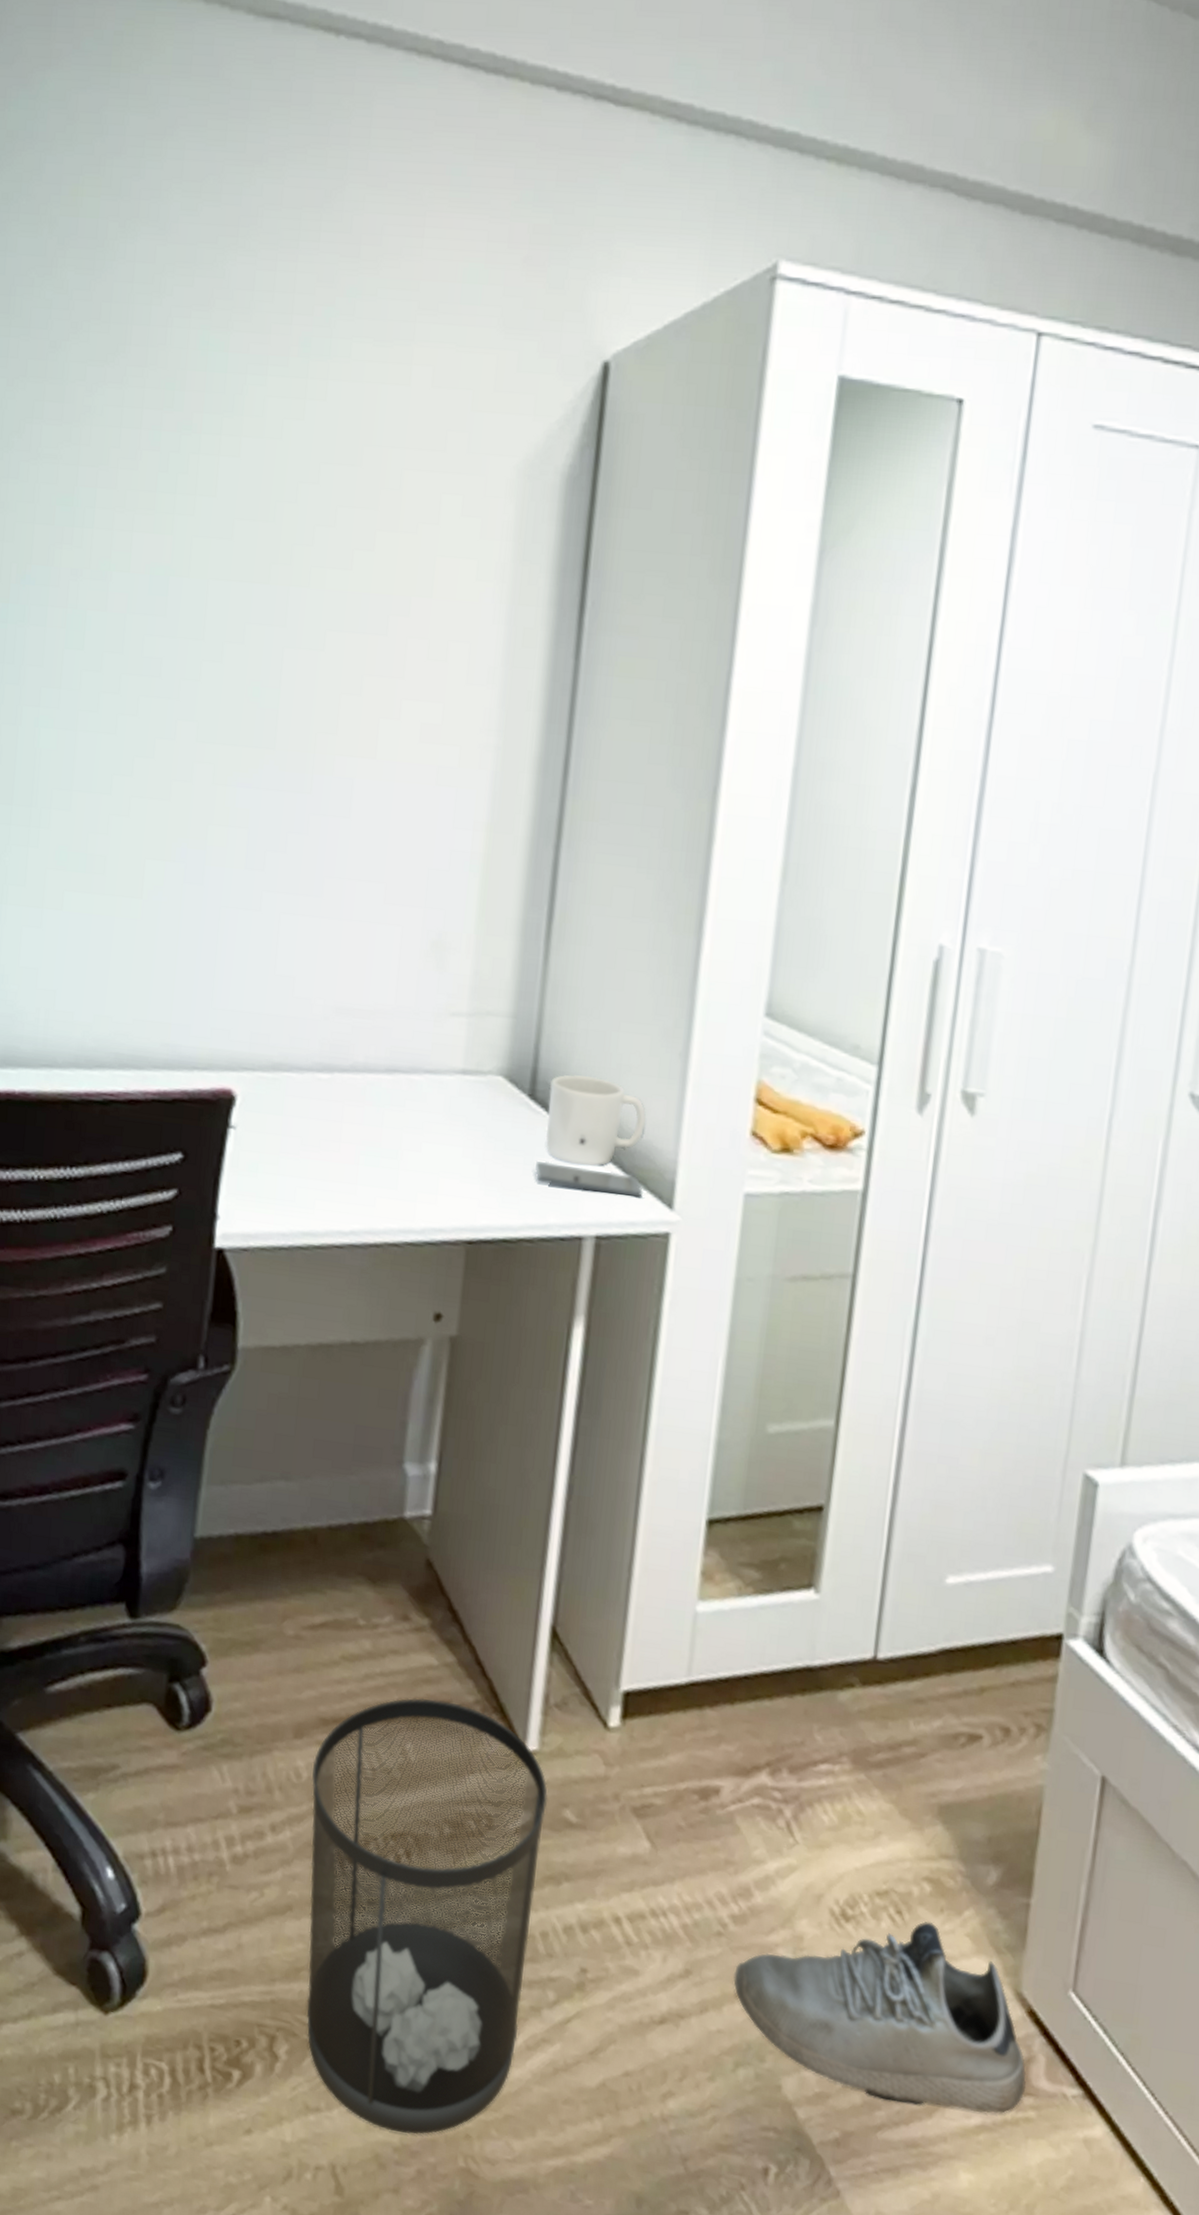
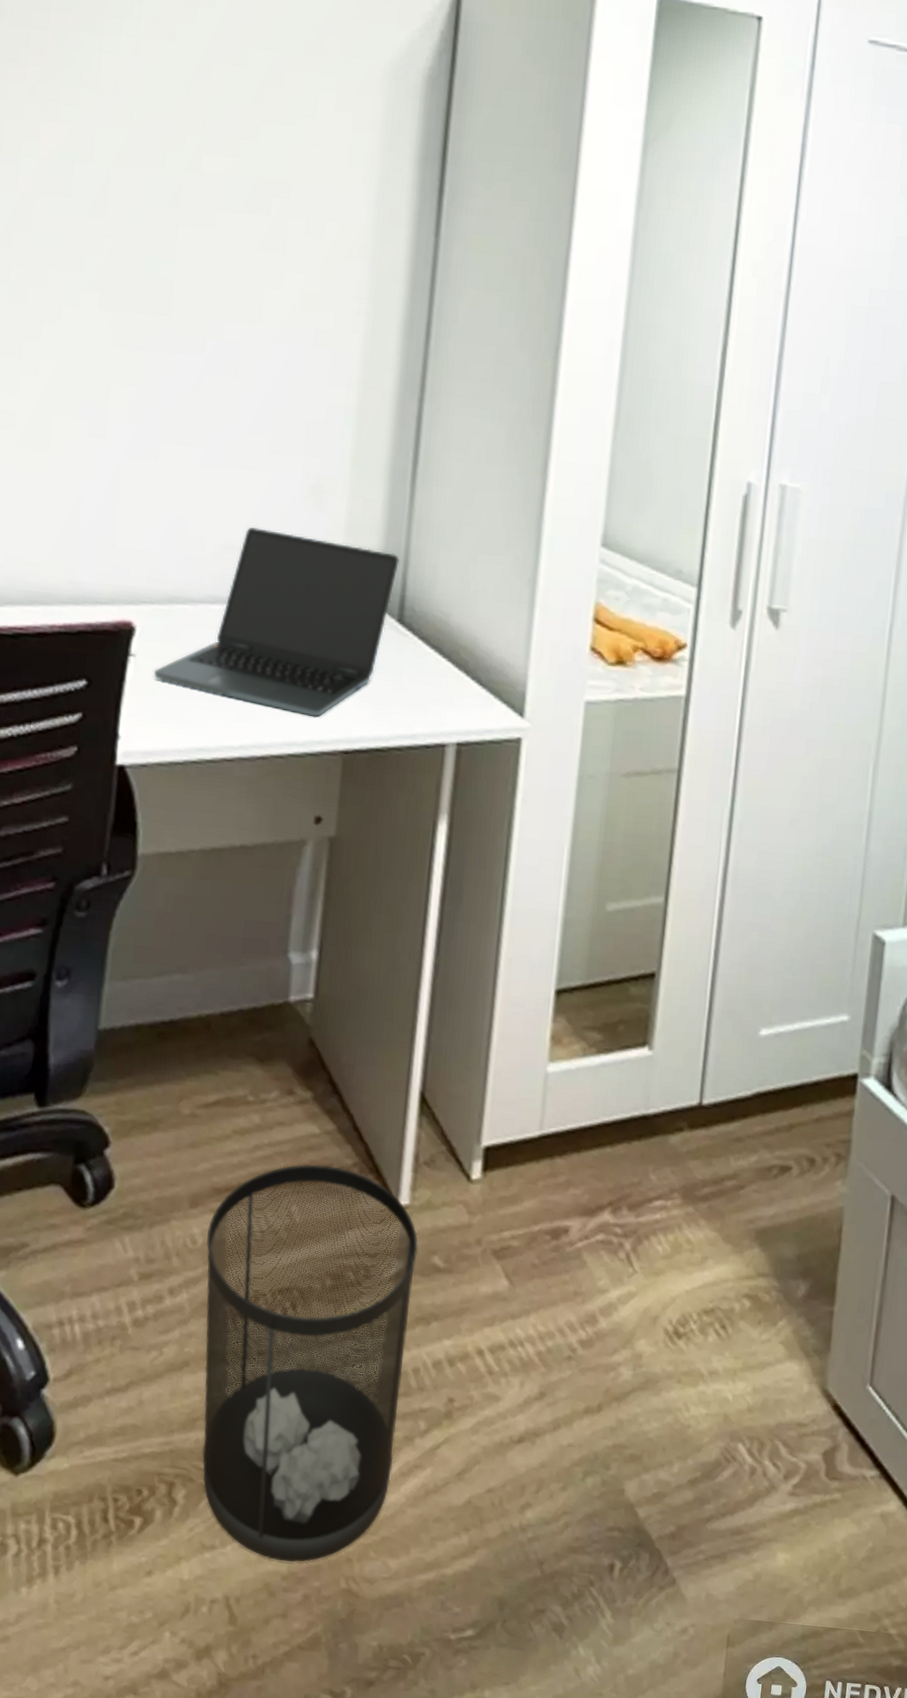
laptop: none [255,987,532,1203] -> present [153,527,400,718]
phone: present [534,1161,644,1198] -> none [403,678,499,708]
mug: present [545,1074,646,1167] -> none [412,601,500,682]
athletic shoe: present [733,1921,1027,2114] -> none [582,1333,833,1499]

